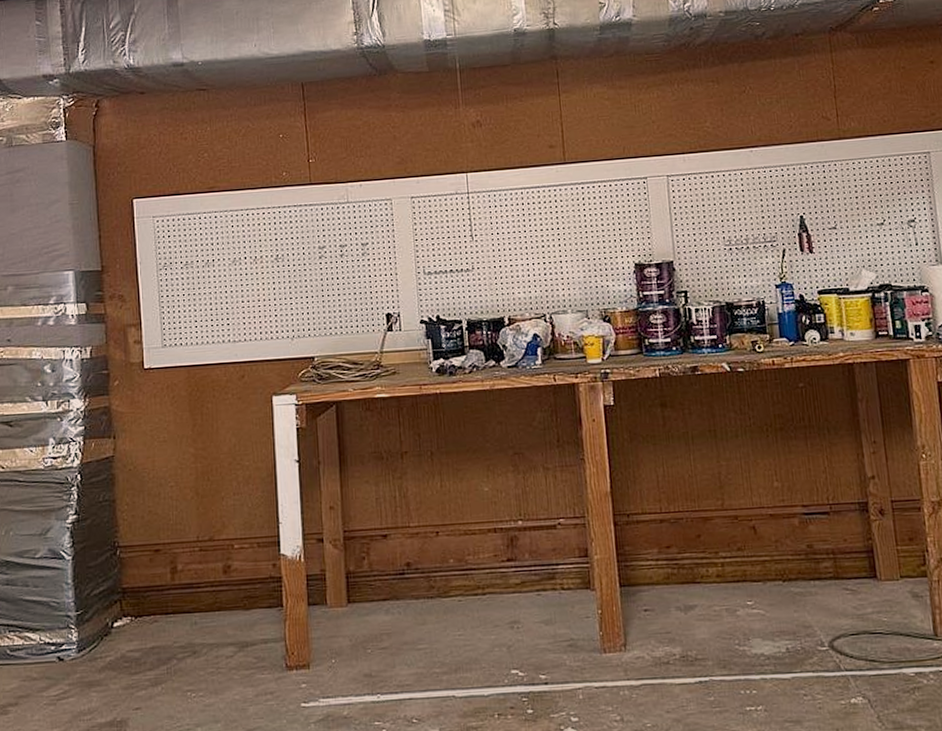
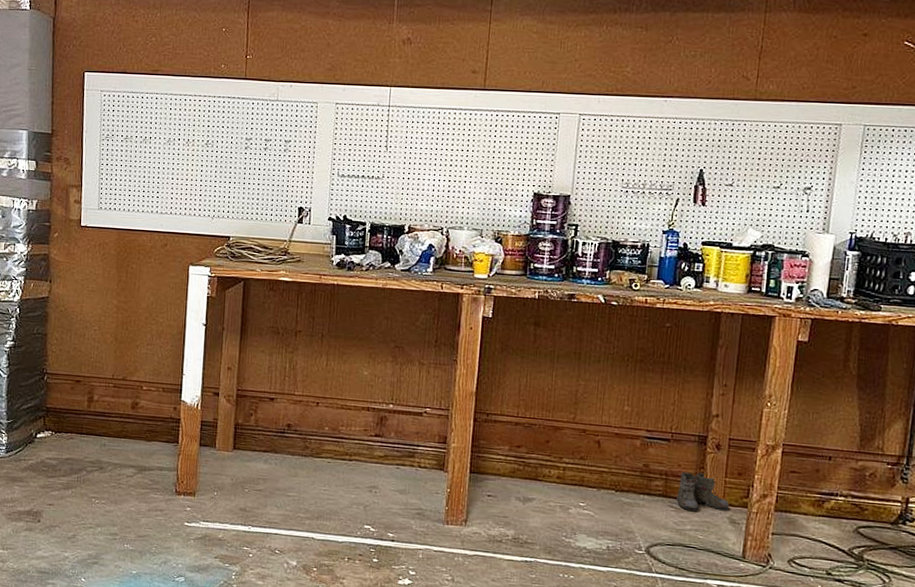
boots: none [842,544,909,592] -> present [668,472,730,512]

